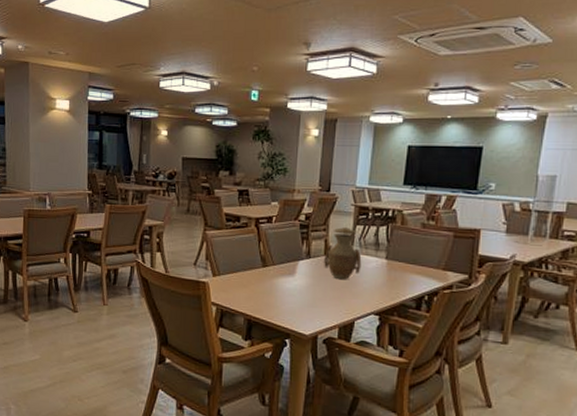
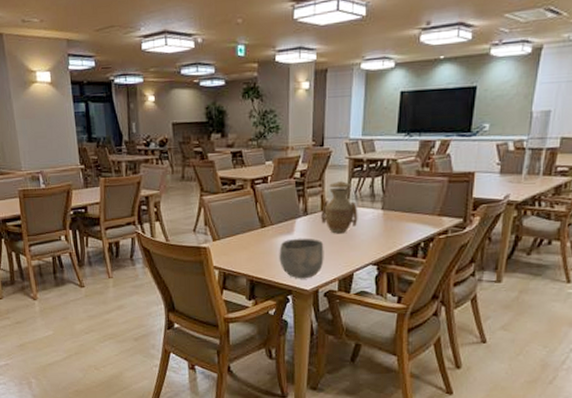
bowl: none [279,280,326,324] -> present [279,238,324,279]

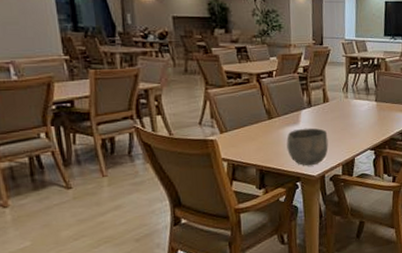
vase: present [321,181,358,234] -> none [324,76,356,124]

